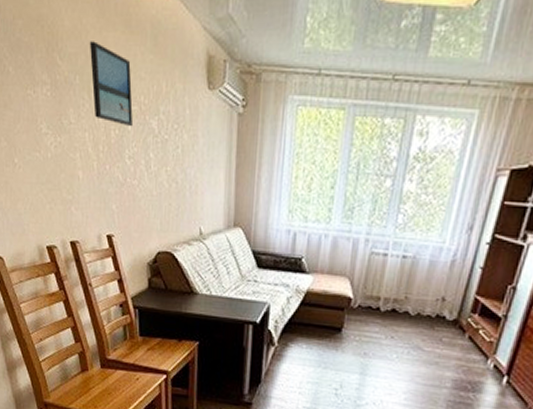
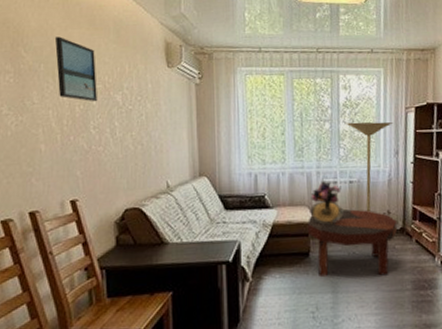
coffee table: none [343,288,451,368] -> present [307,209,398,277]
bouquet: none [350,251,392,302] -> present [310,181,345,225]
floor lamp: none [412,181,476,296] -> present [346,121,394,212]

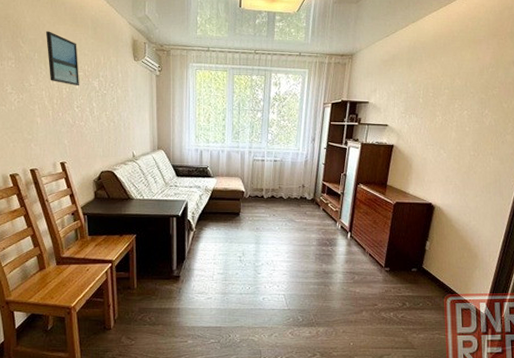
coffee table: present [307,209,398,277] -> none [239,182,309,234]
bouquet: present [310,181,345,225] -> none [242,159,269,192]
floor lamp: present [346,121,394,212] -> none [274,113,313,185]

